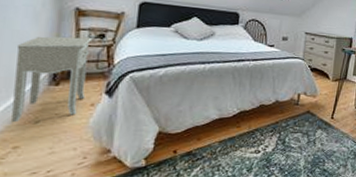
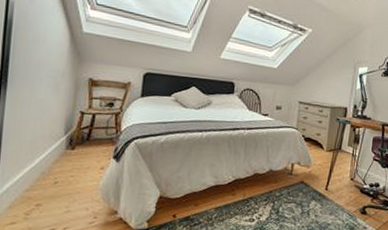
nightstand: present [11,36,93,123] -> none [35,104,103,183]

